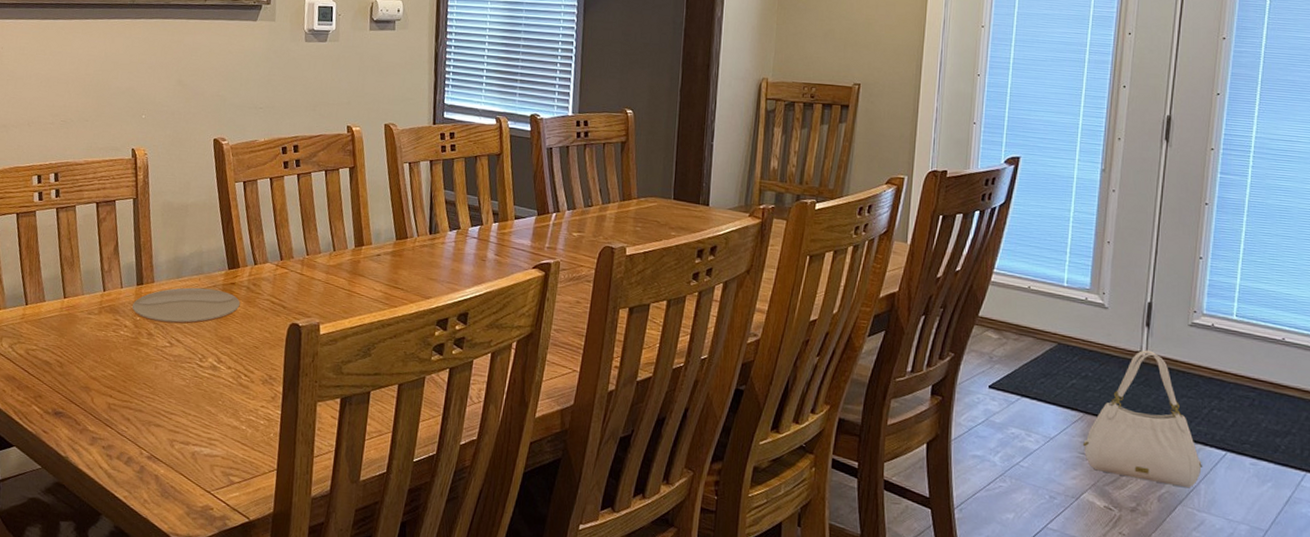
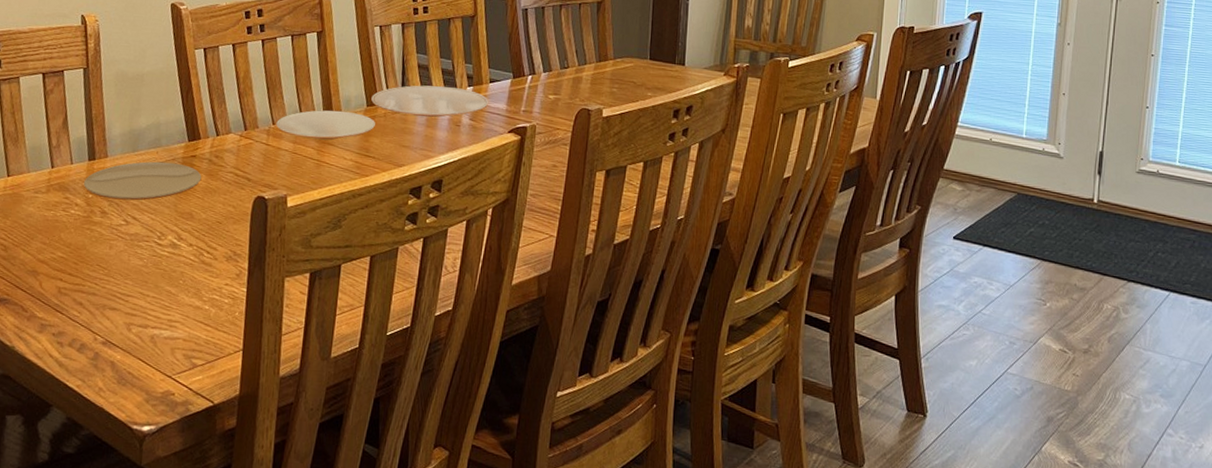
plate: none [310,242,404,272] -> present [276,110,375,140]
plate: none [400,220,514,252] -> present [371,85,489,118]
handbag: present [1083,350,1203,488] -> none [1040,197,1149,329]

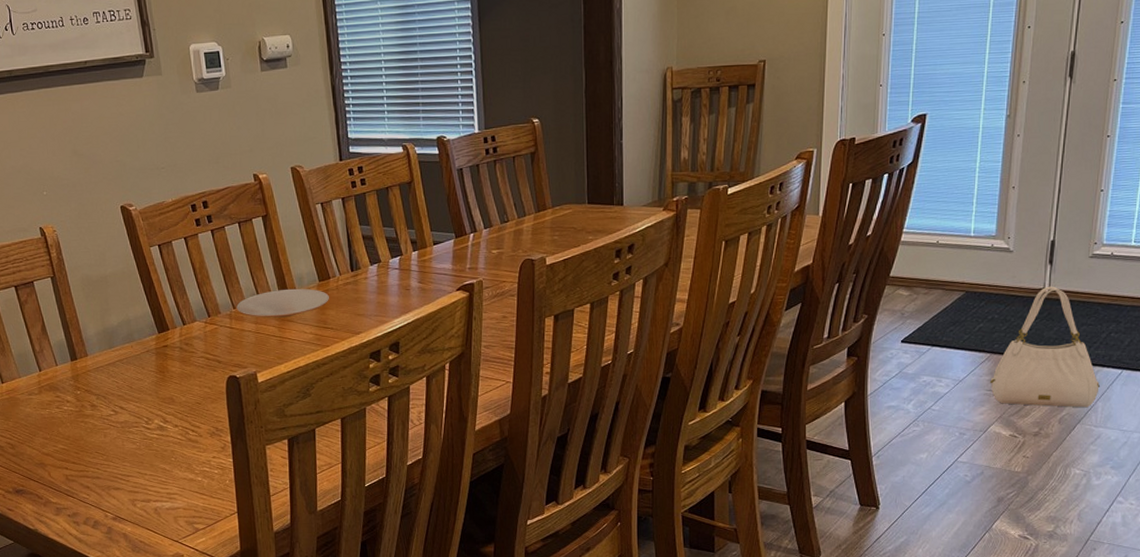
plate: present [83,161,202,201] -> none [70,354,176,393]
plate: present [371,85,489,118] -> none [322,253,435,286]
handbag: none [1040,197,1149,329] -> present [990,286,1101,408]

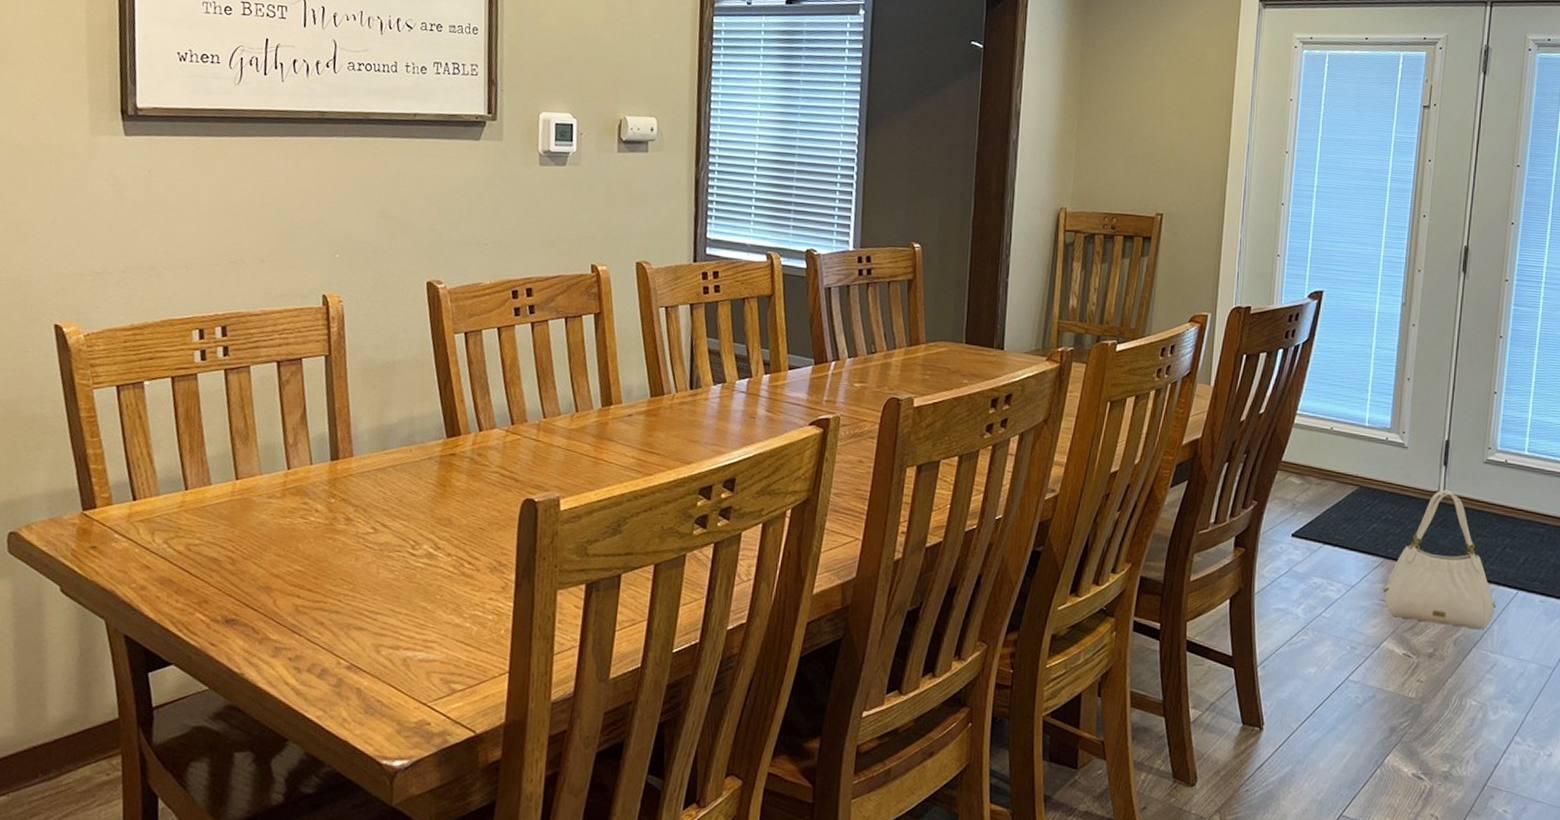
plate: present [236,288,329,318] -> none [547,401,660,435]

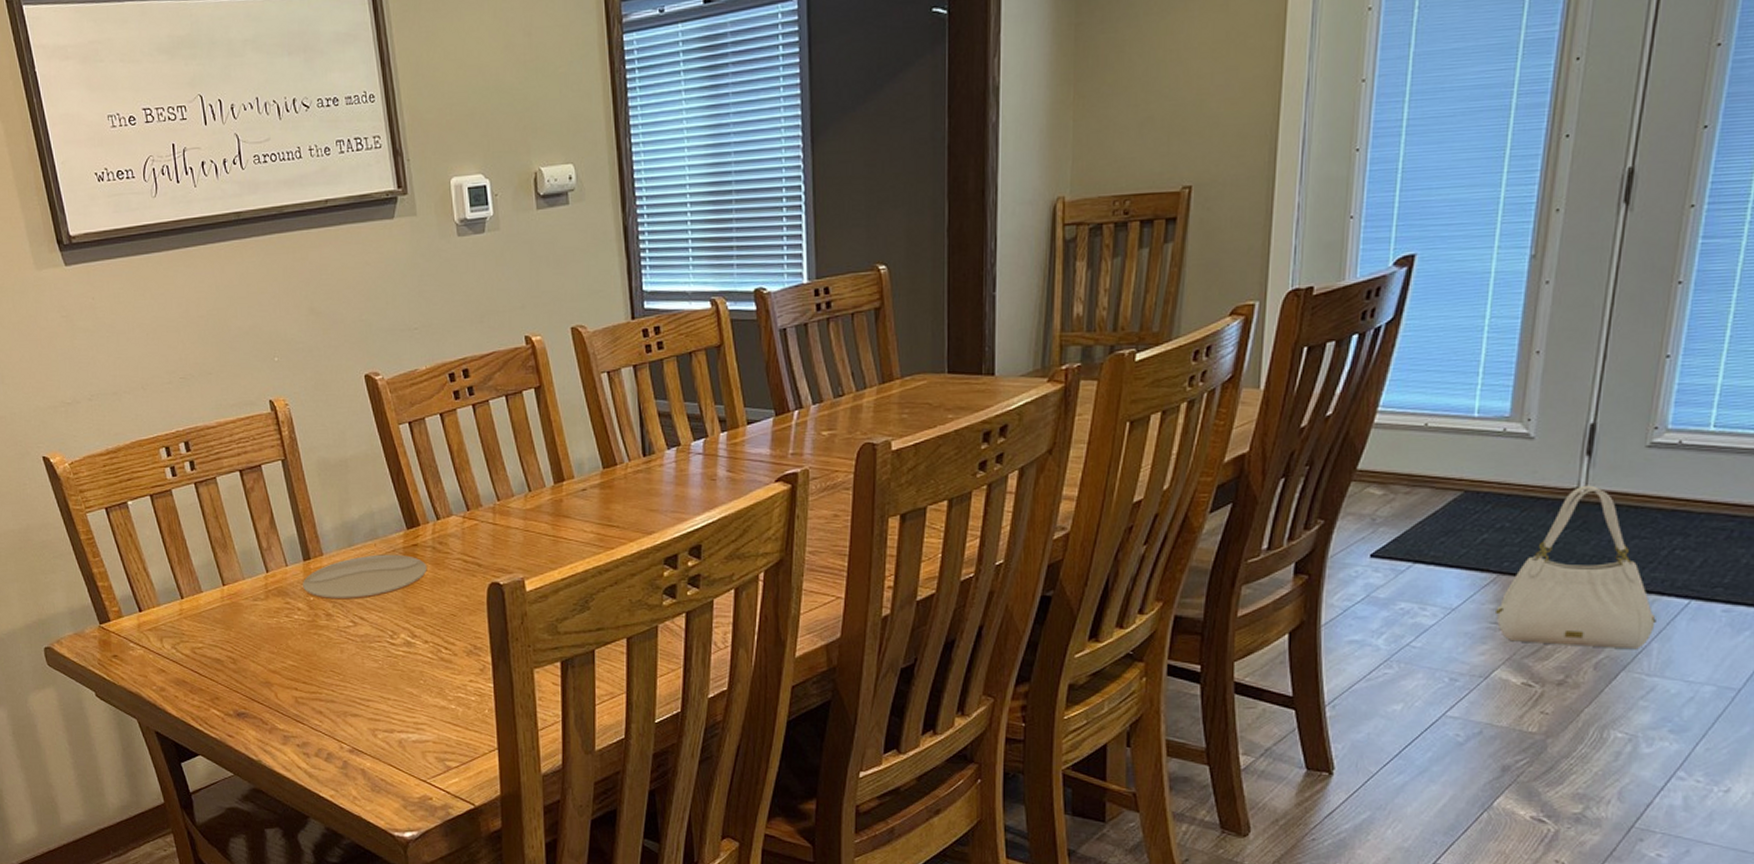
plate: none [324,460,462,506] -> present [302,554,427,600]

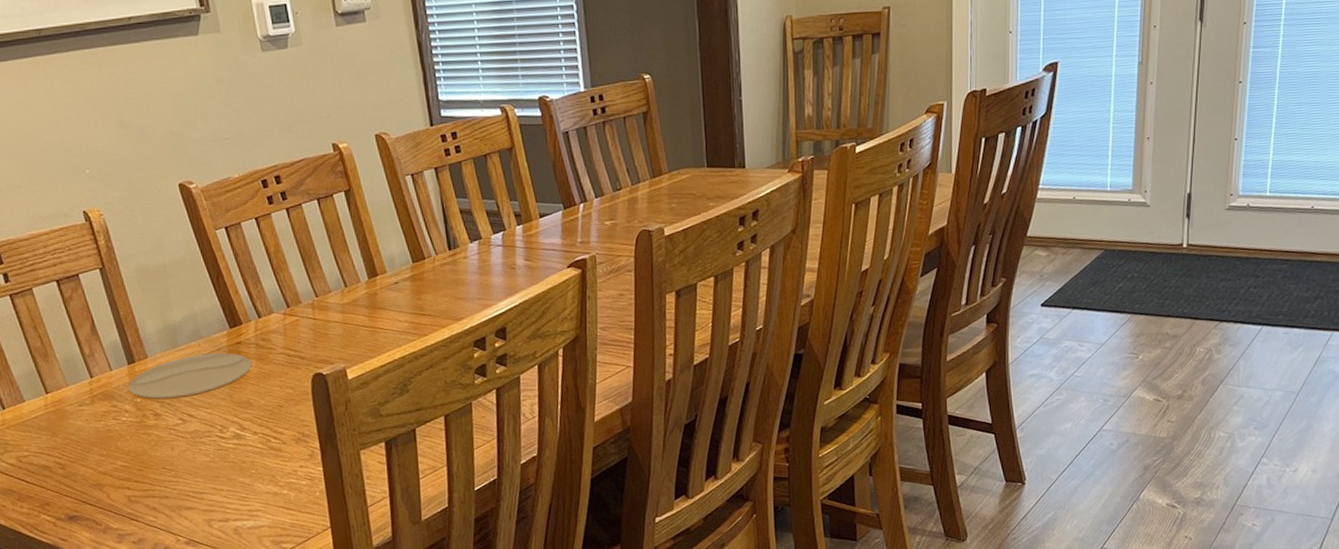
handbag: present [1496,485,1658,650] -> none [1132,241,1242,368]

